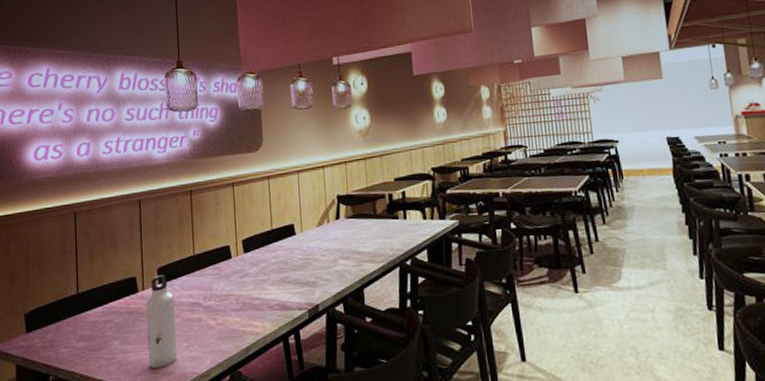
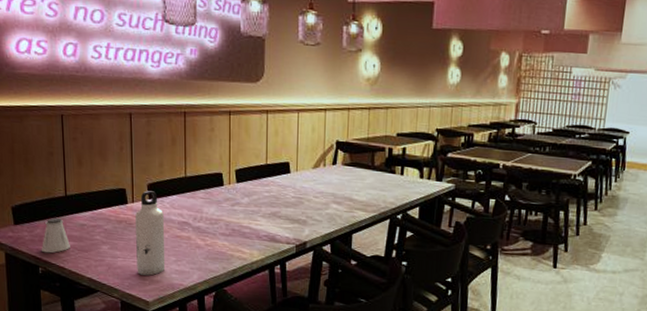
saltshaker: none [52,318,81,359] -> present [41,217,70,254]

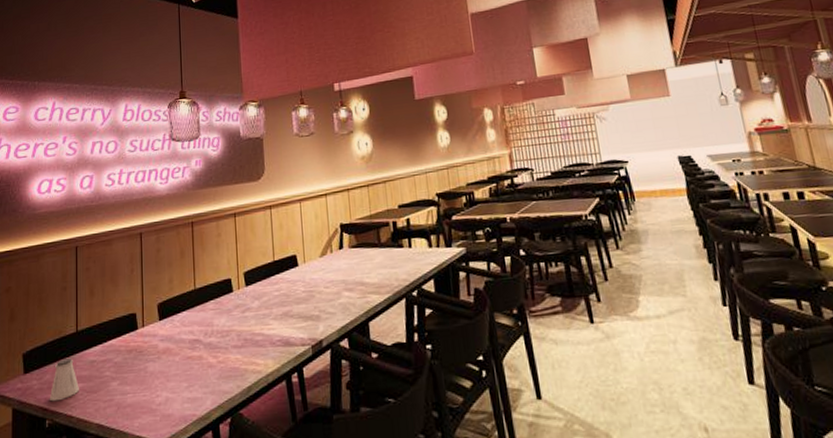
water bottle: present [135,190,166,276] -> none [146,310,177,411]

